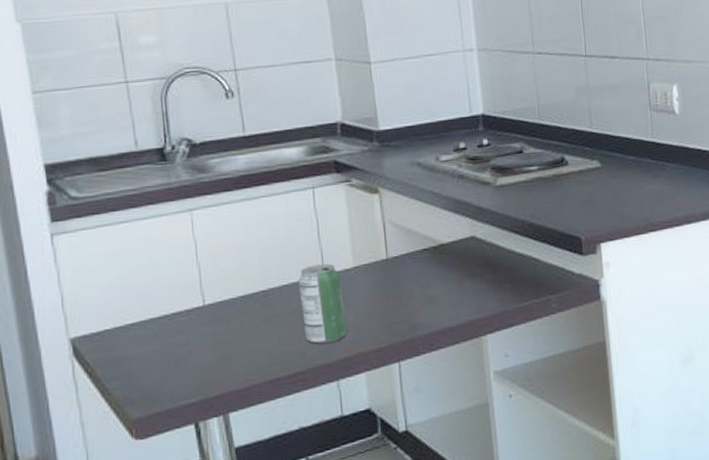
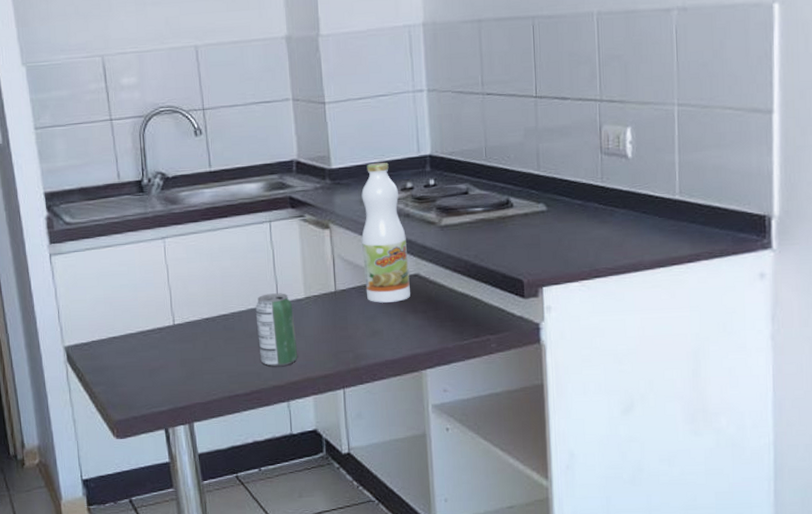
juice bottle: none [412,122,467,269] -> present [361,162,410,303]

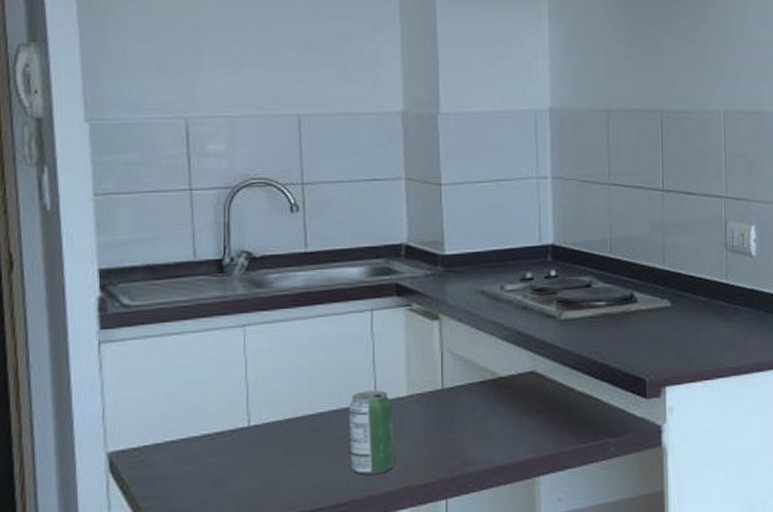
juice bottle: present [361,162,410,303] -> none [474,250,525,402]

